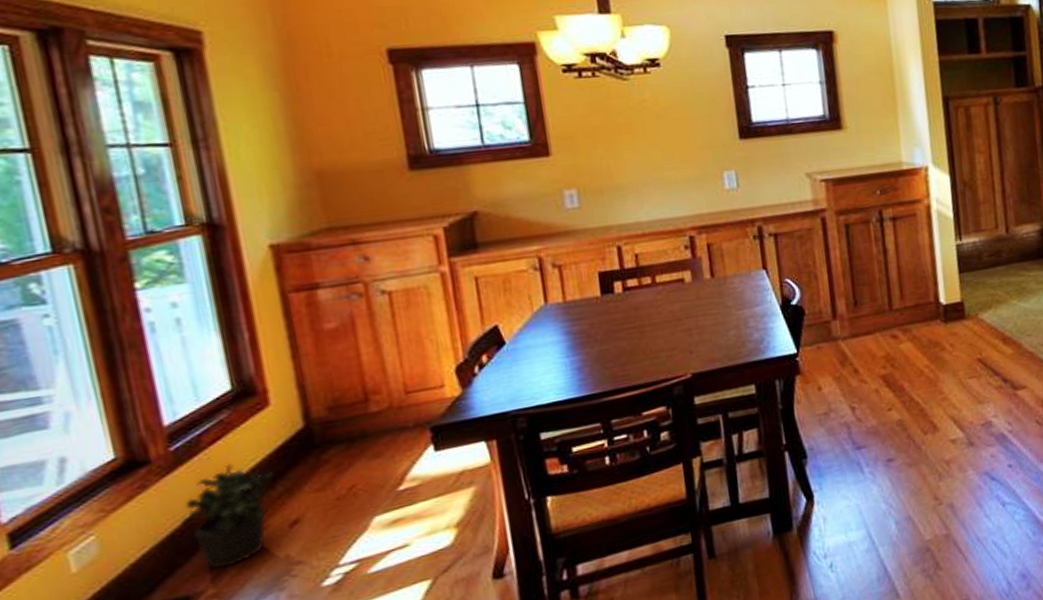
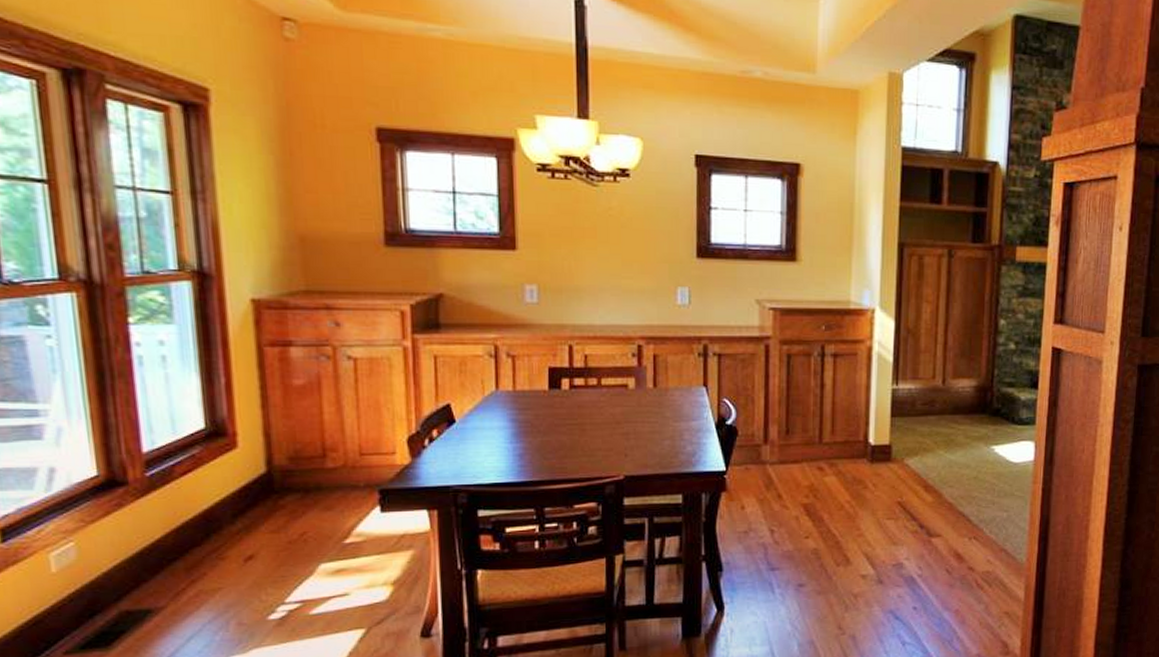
potted plant: present [181,463,273,569] -> none [150,496,234,589]

